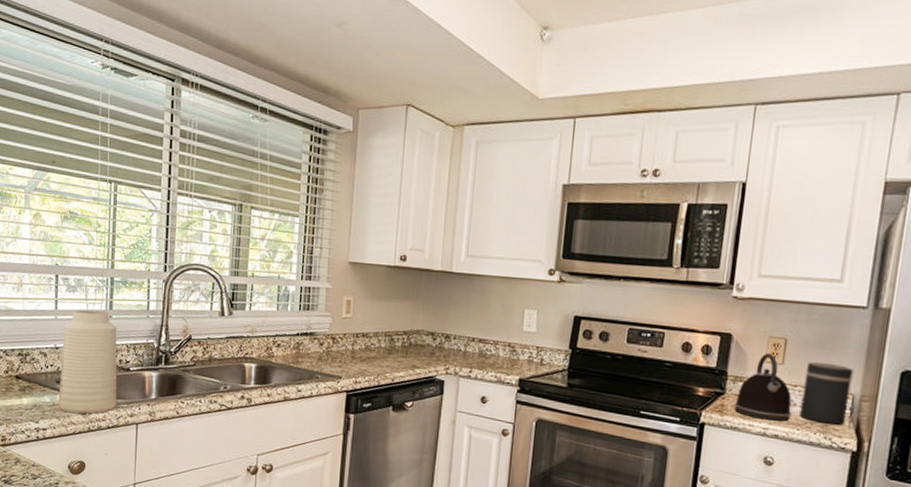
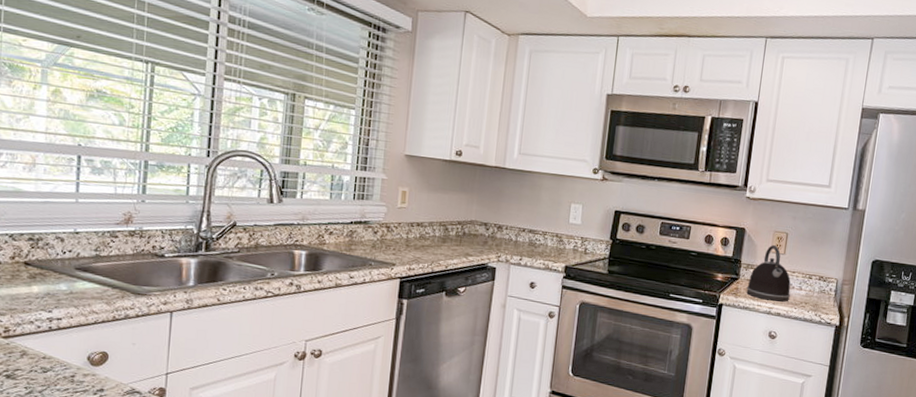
vase: present [58,310,118,414] -> none [77,193,151,303]
cylinder: present [799,362,854,425] -> none [796,252,838,304]

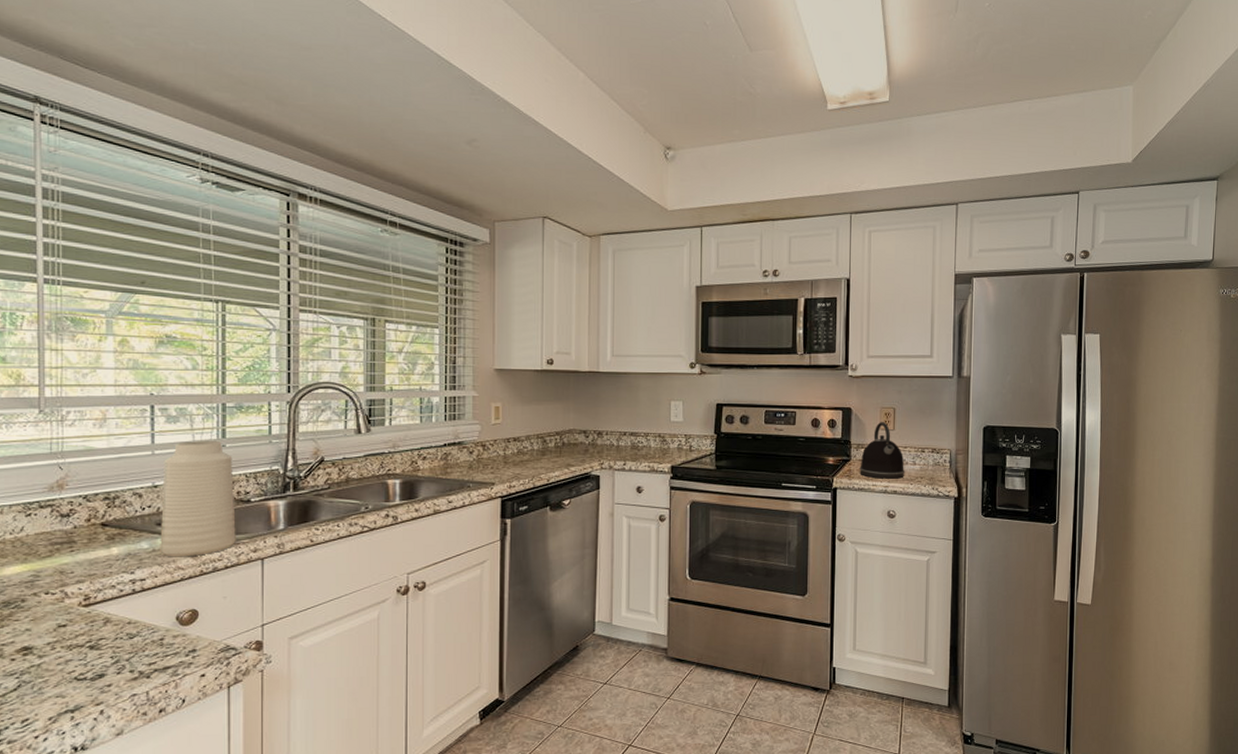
vase: none [77,193,151,303] -> present [160,441,237,557]

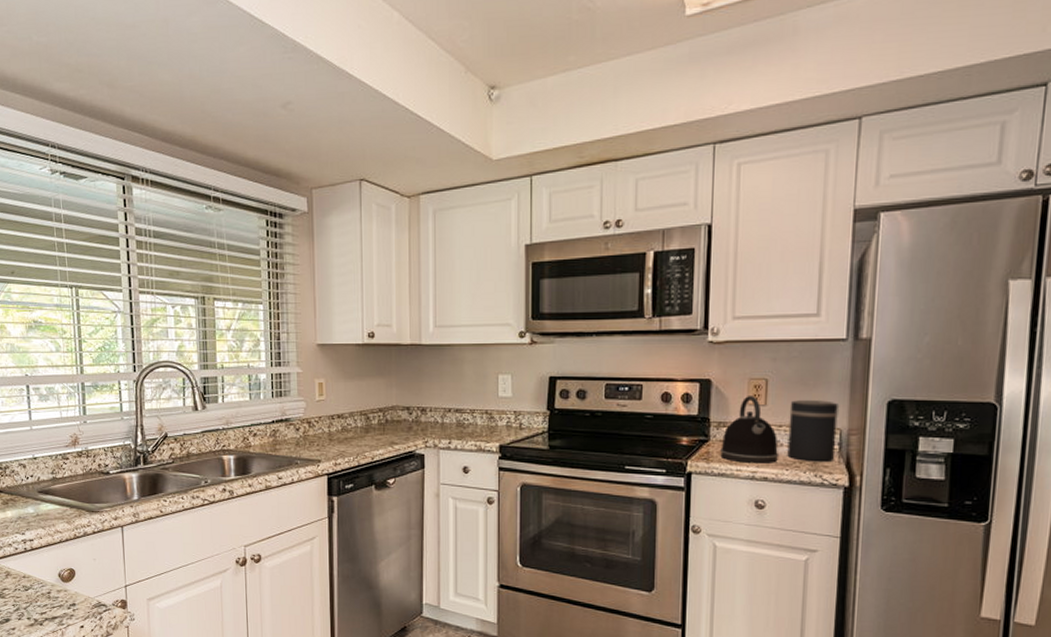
vase: present [160,441,237,557] -> none [40,418,101,522]
cylinder: none [911,426,948,476] -> present [787,400,838,461]

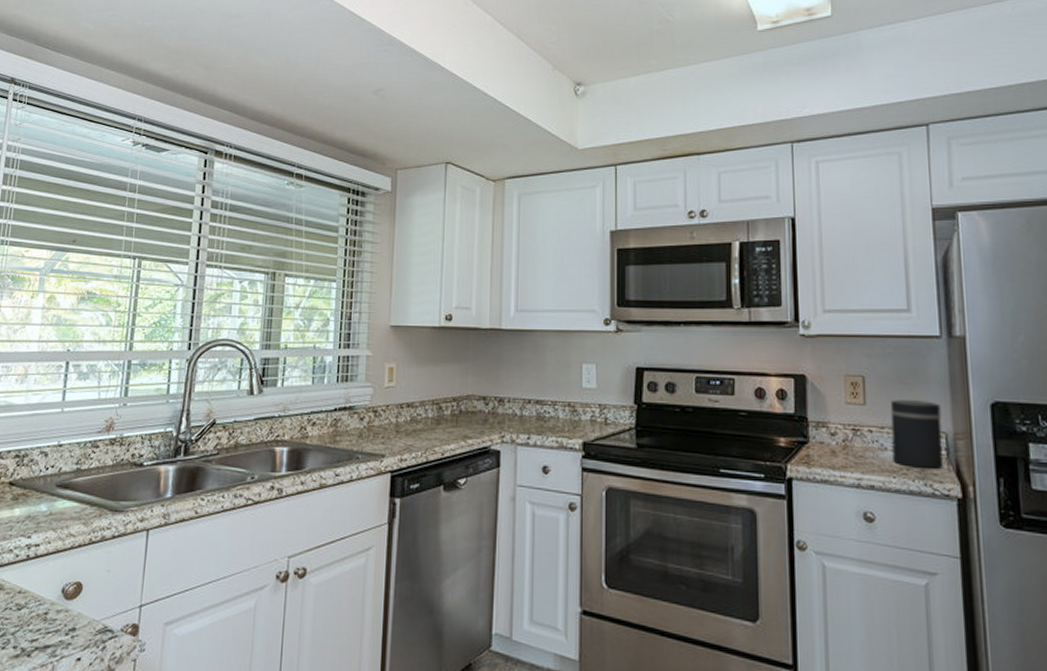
kettle: present [719,395,780,463] -> none [820,392,885,470]

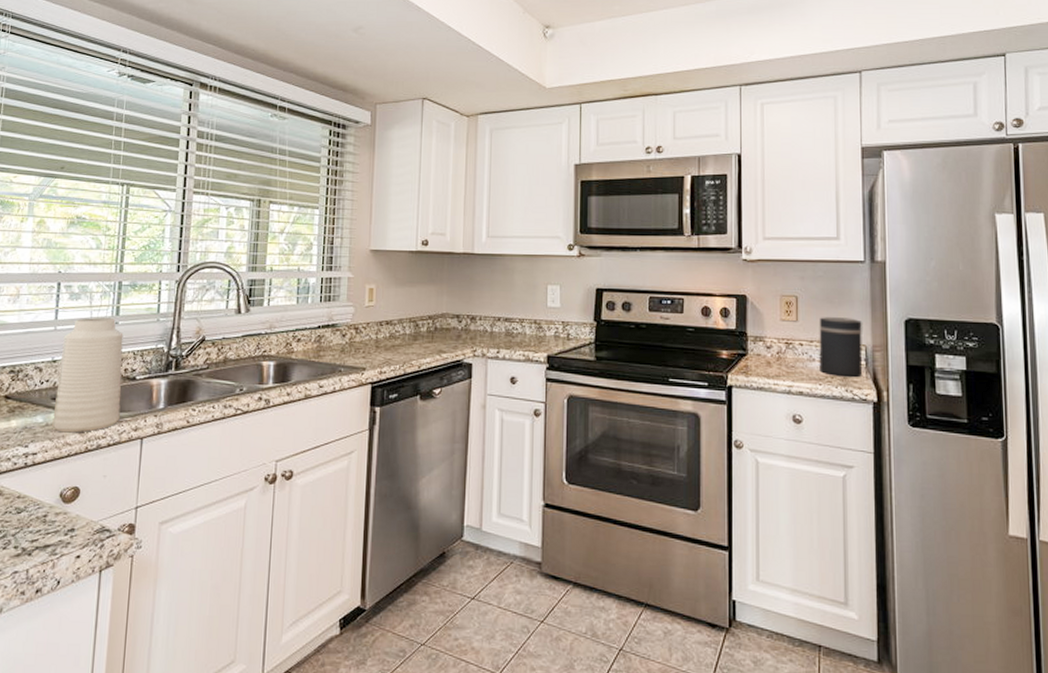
vase: none [56,399,132,523] -> present [52,318,124,433]

